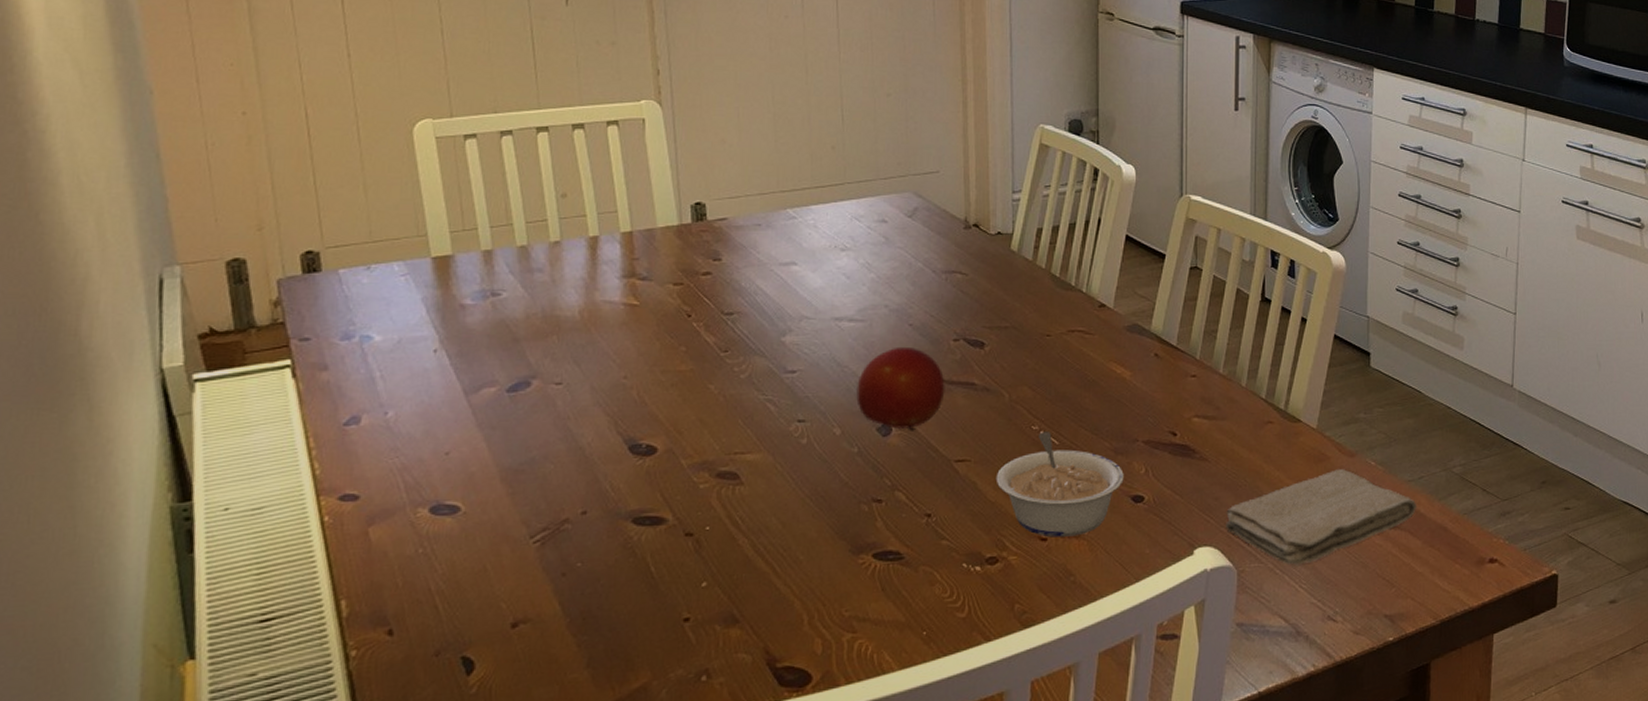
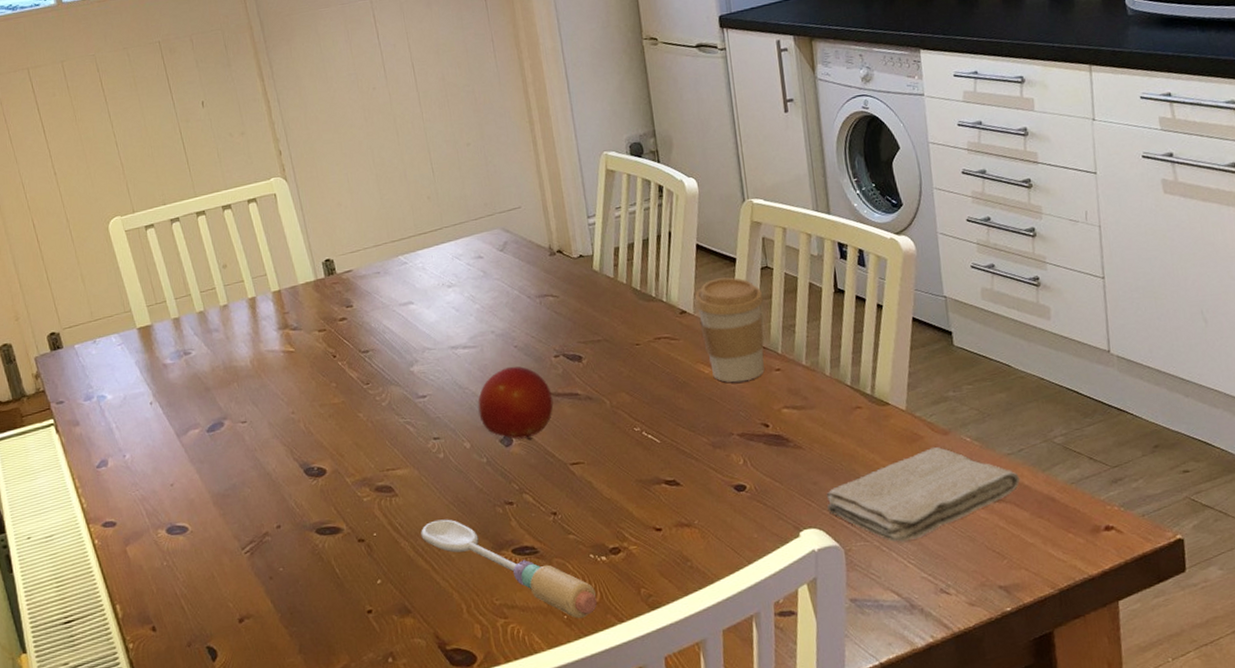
spoon: none [765,515,964,636] -> present [421,519,598,619]
legume: present [995,431,1124,537] -> none [608,432,725,528]
coffee cup: none [1116,274,1189,386] -> present [694,277,765,383]

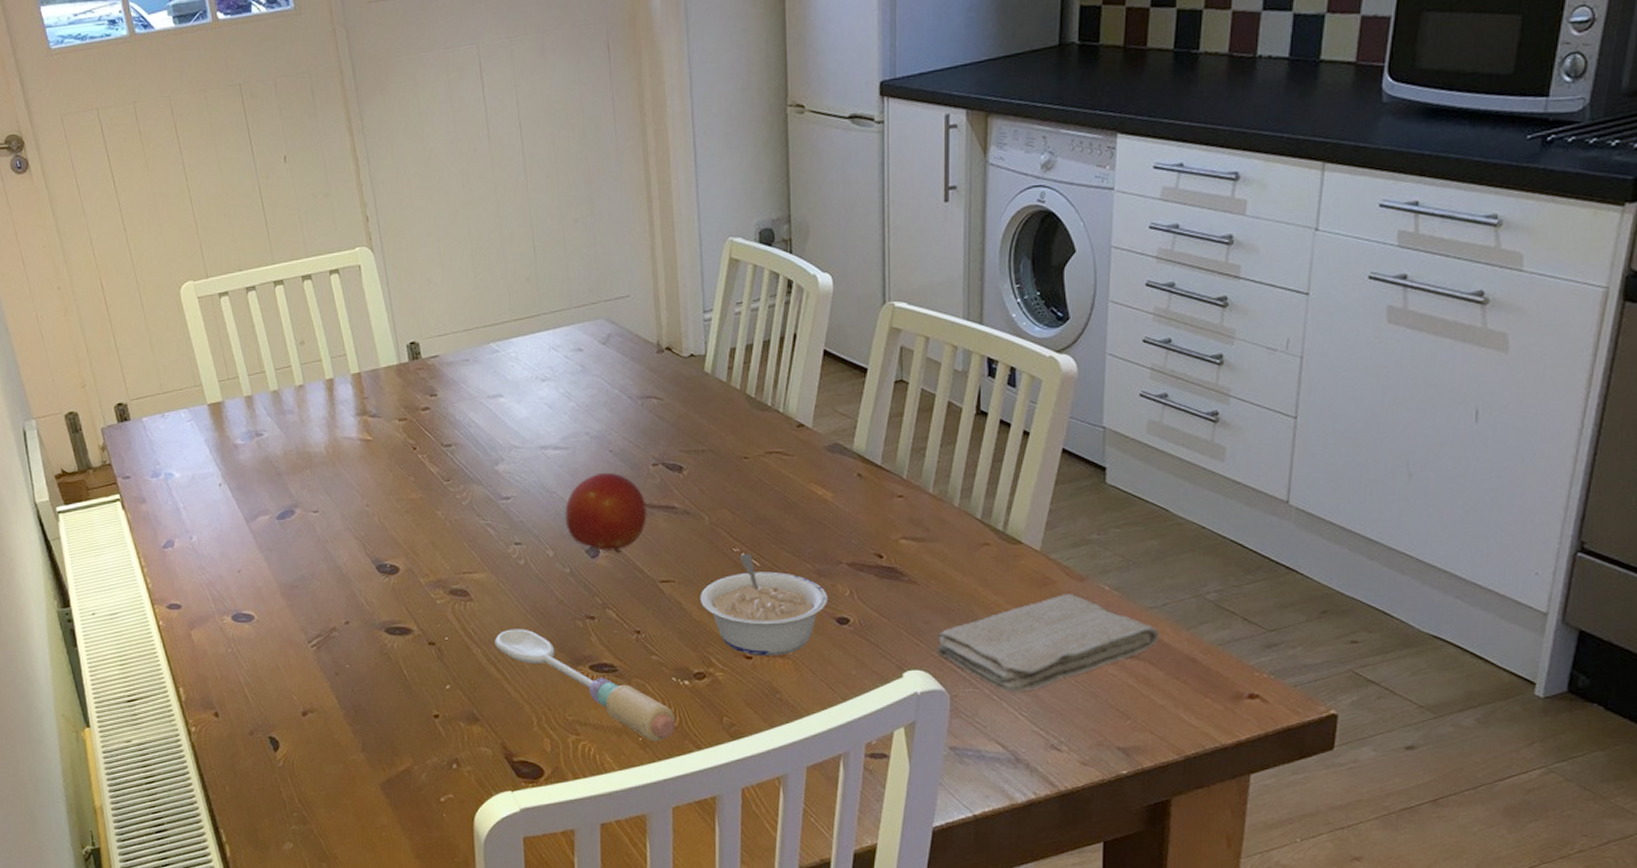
legume: none [608,432,725,528] -> present [699,553,828,656]
coffee cup: present [694,277,765,383] -> none [815,389,894,507]

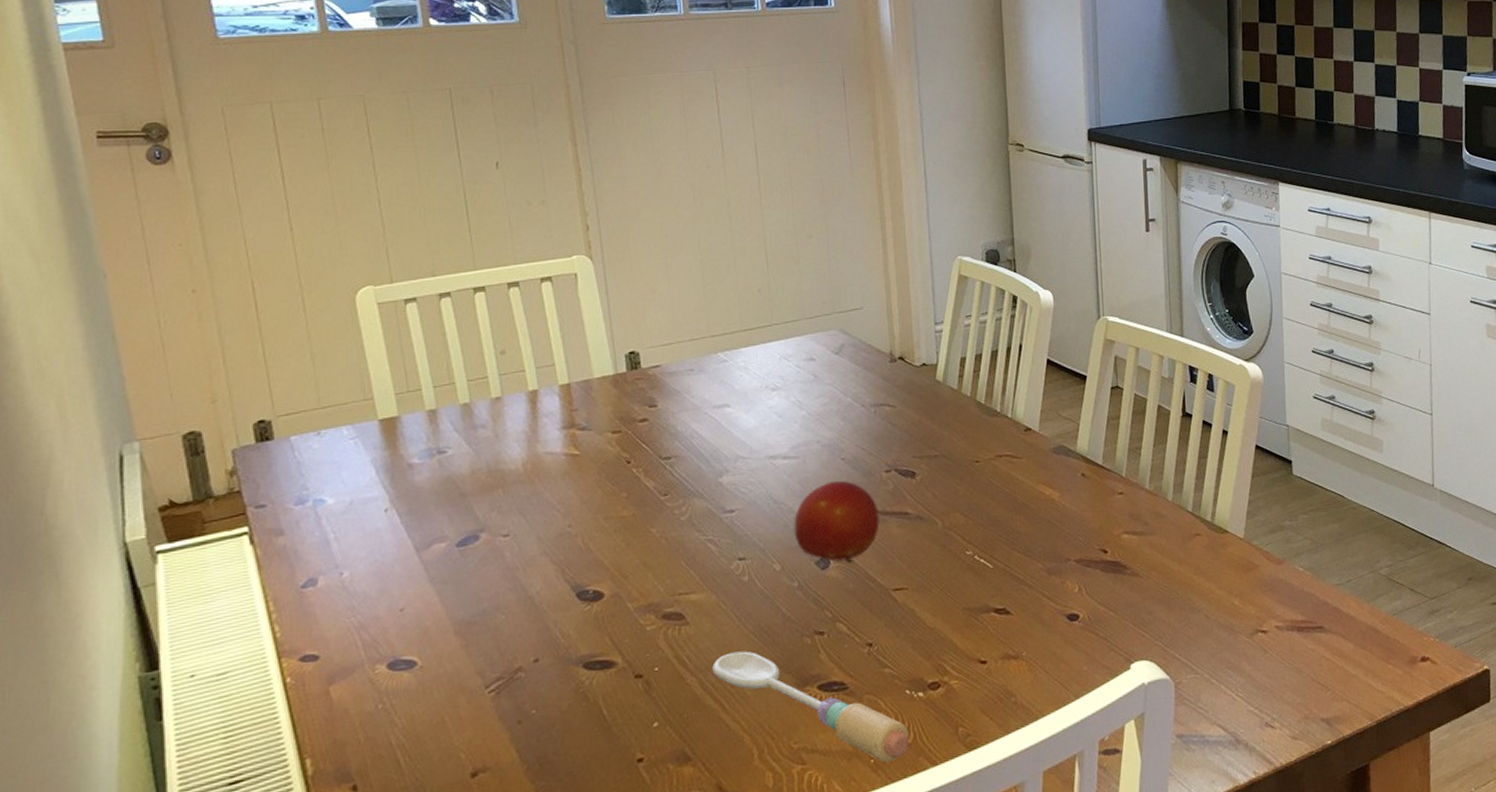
legume: present [699,553,828,656] -> none [933,556,1058,660]
washcloth: present [937,594,1159,692] -> none [1160,577,1346,674]

